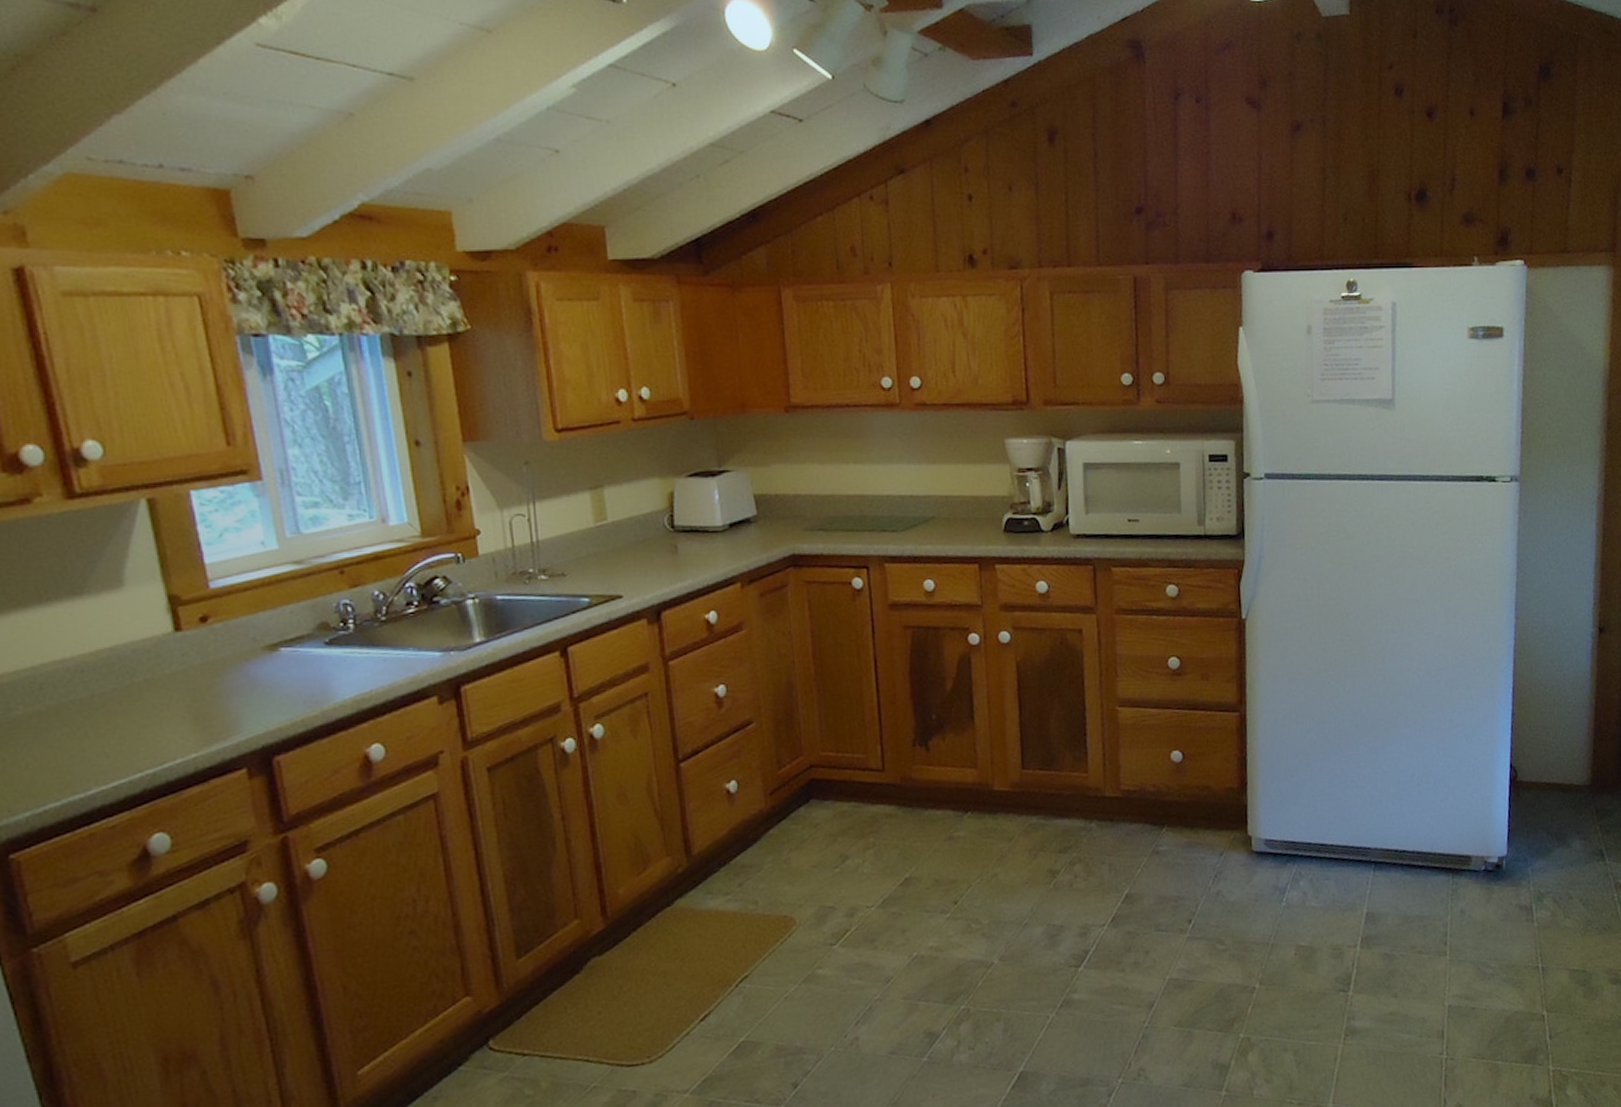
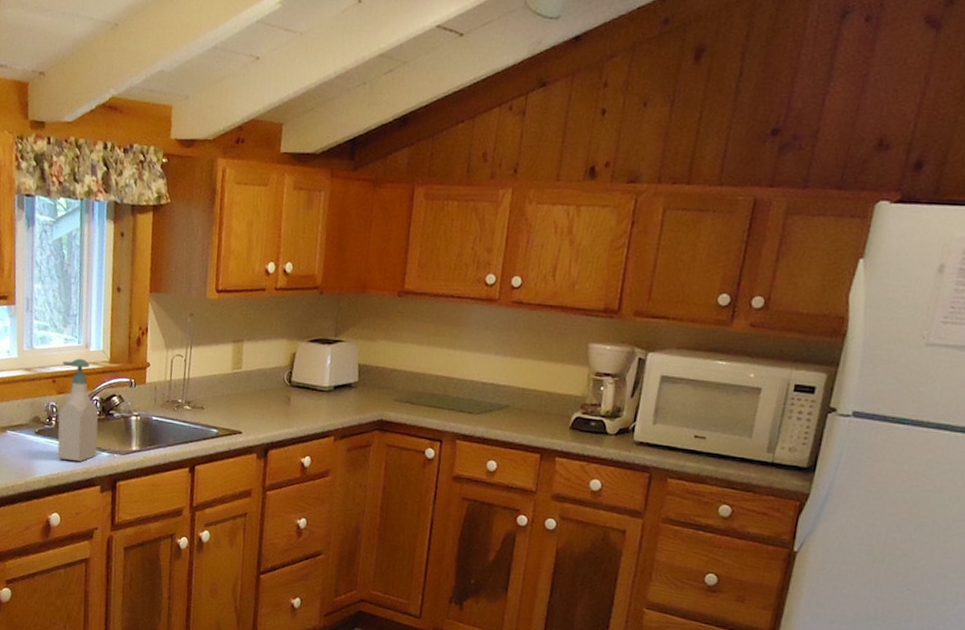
soap bottle: none [351,537,424,673] -> present [57,358,99,462]

